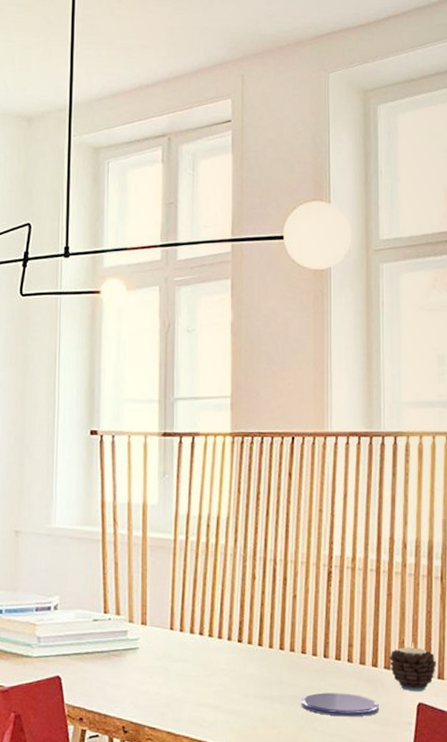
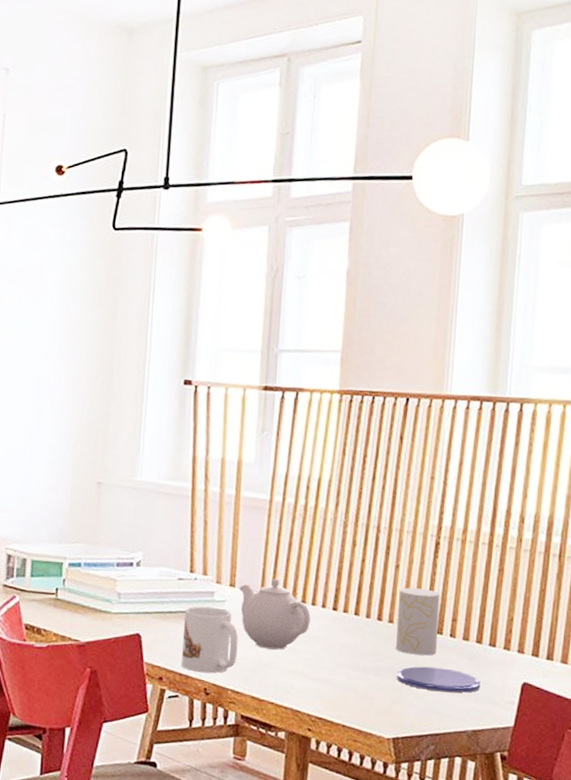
mug: none [99,645,152,711] -> present [181,606,238,673]
teapot: none [150,614,218,684] -> present [239,578,310,650]
cup: none [298,616,336,682] -> present [396,587,440,656]
candle: present [389,642,436,691] -> none [495,621,546,671]

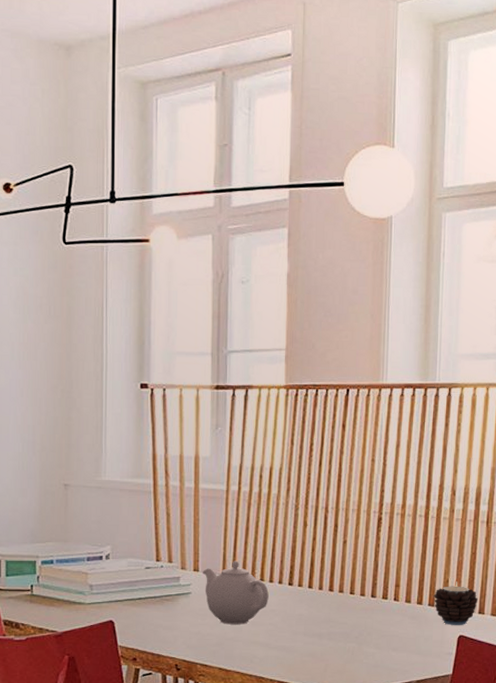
mug: present [181,606,238,673] -> none [152,591,204,651]
cup: present [396,587,440,656] -> none [346,560,384,619]
saucer: present [396,666,480,693] -> none [348,628,422,650]
candle: none [495,621,546,671] -> present [433,581,478,625]

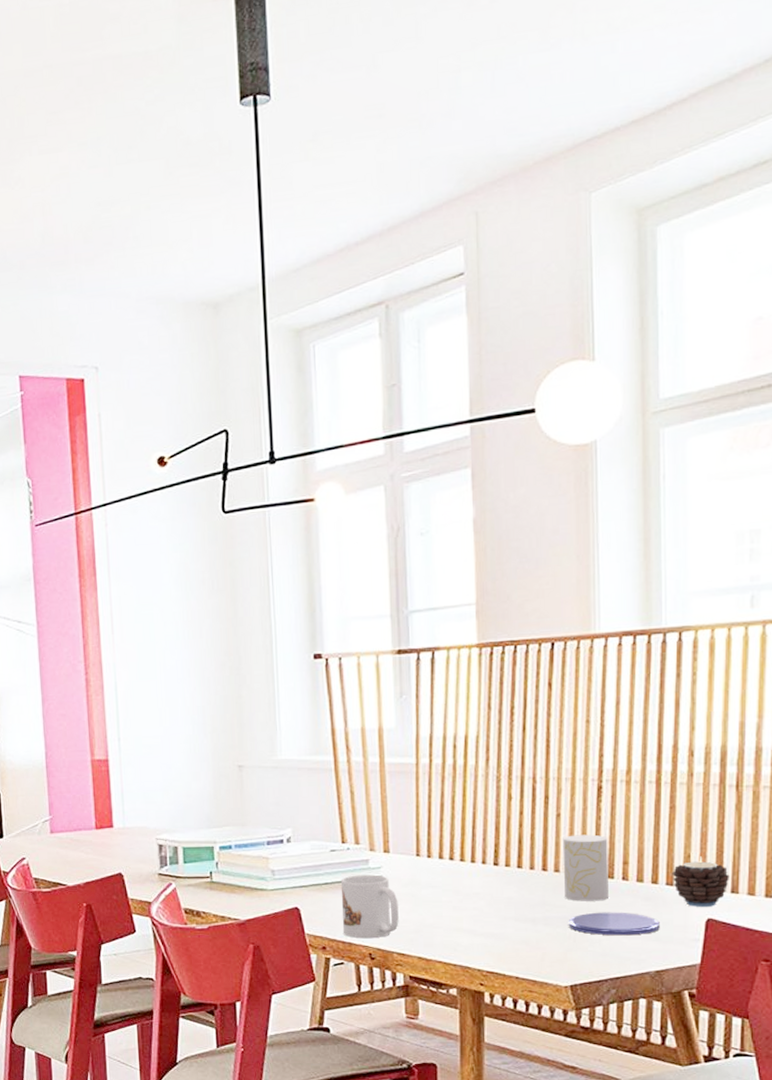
mug: none [152,591,204,651] -> present [340,874,399,939]
teapot: present [203,561,269,625] -> none [394,840,471,910]
cup: none [346,560,384,619] -> present [562,834,609,901]
saucer: none [348,628,422,650] -> present [568,912,660,936]

